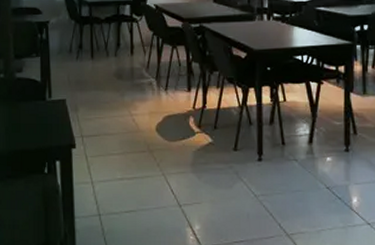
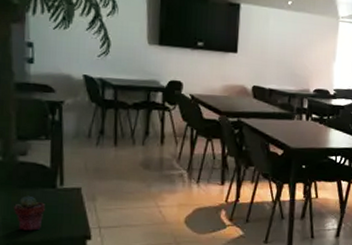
potted succulent: none [14,108,38,140] -> present [14,195,45,231]

